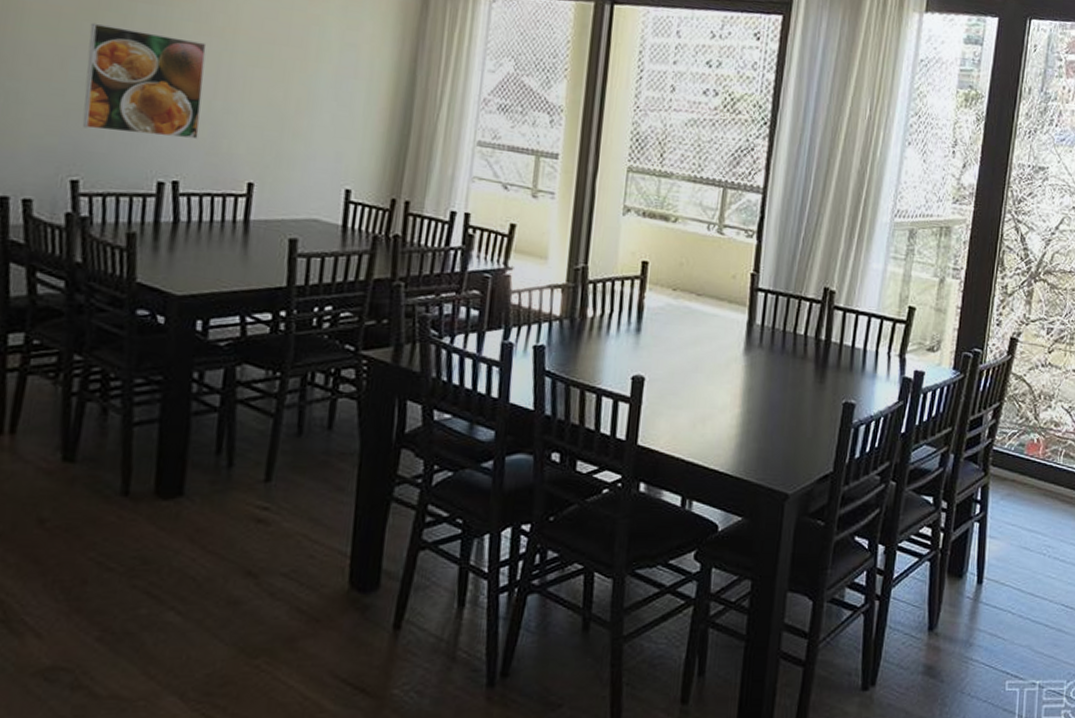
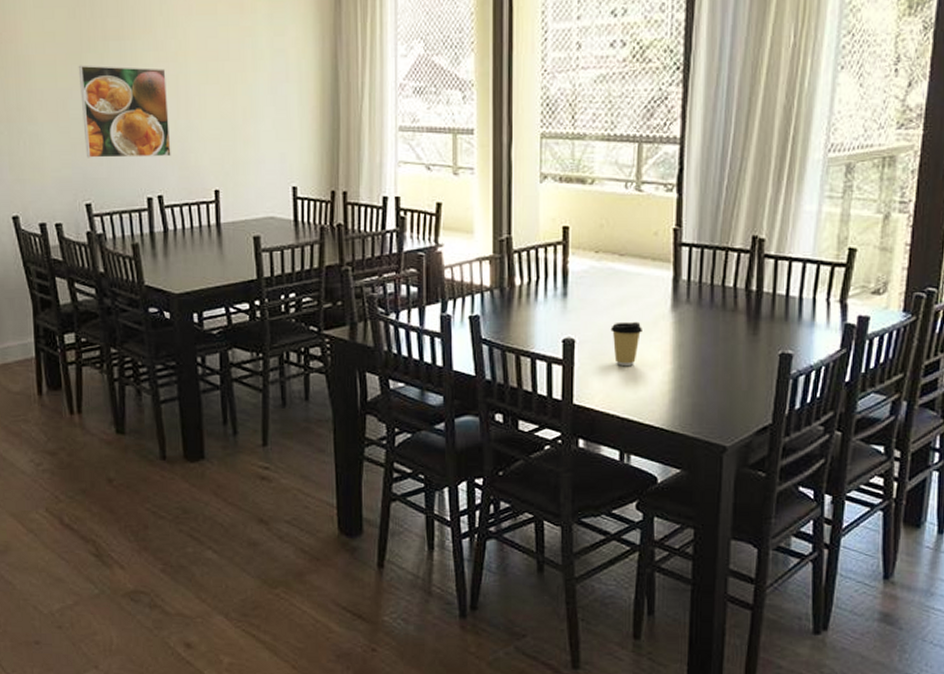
coffee cup: none [682,362,714,407] -> present [610,321,642,366]

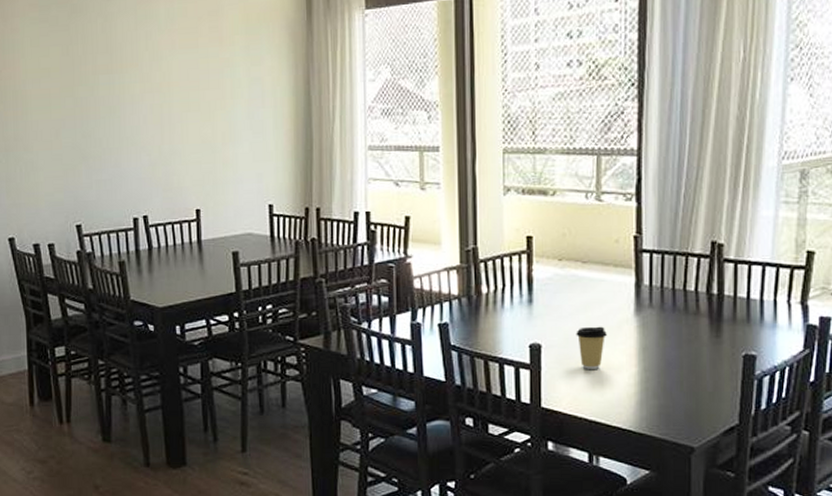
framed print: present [78,65,171,158] -> none [70,97,156,183]

